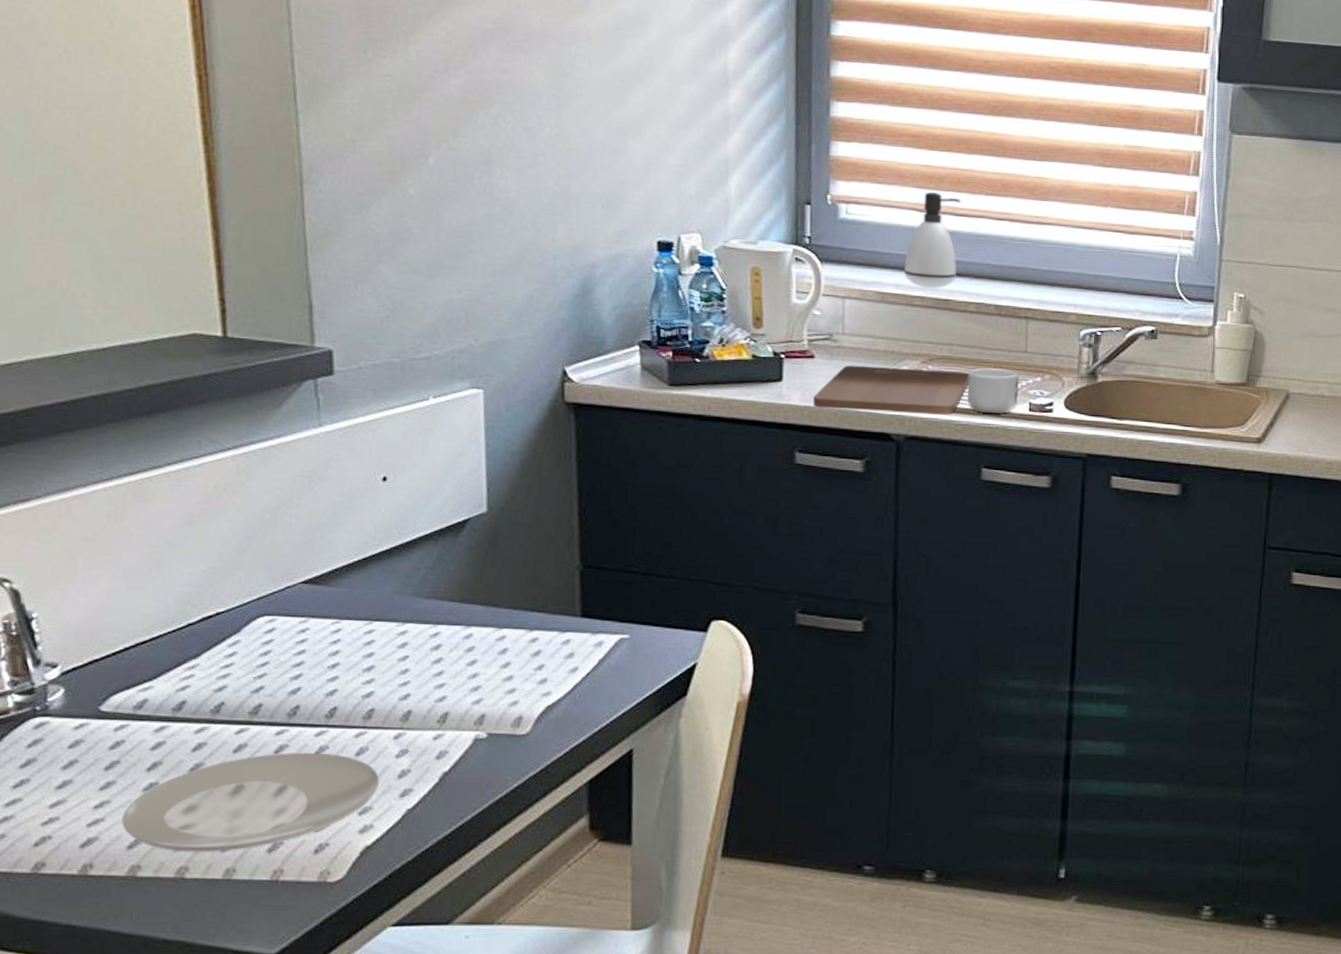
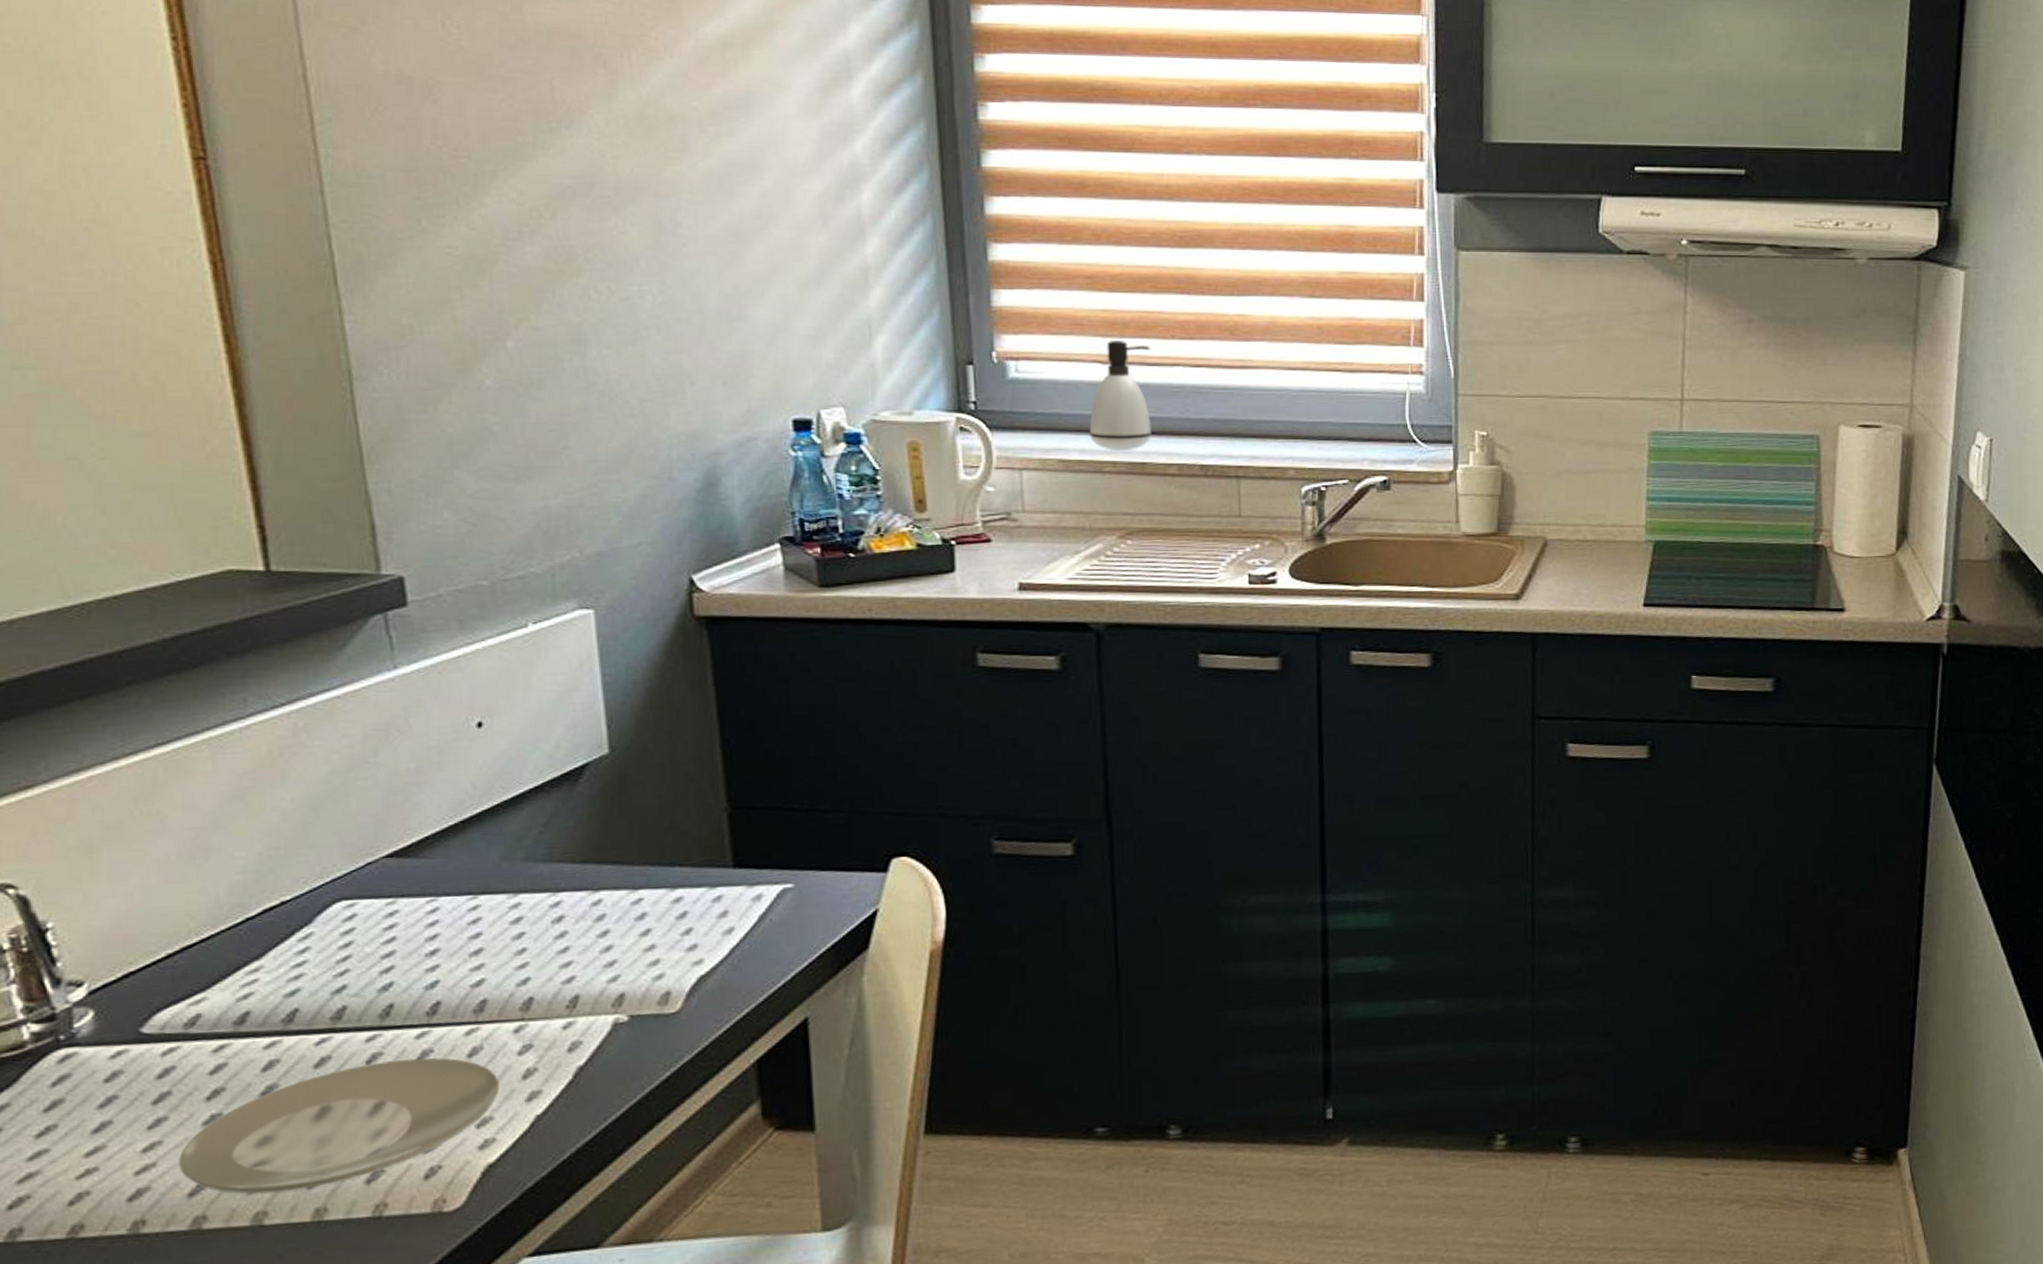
cutting board: present [813,365,969,415] -> none [994,545,1175,600]
mug: present [966,368,1020,414] -> none [1174,537,1236,591]

